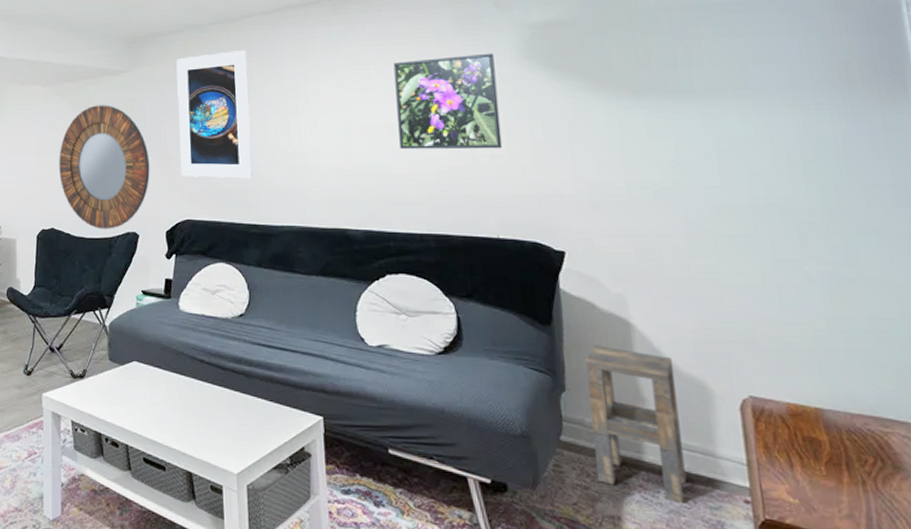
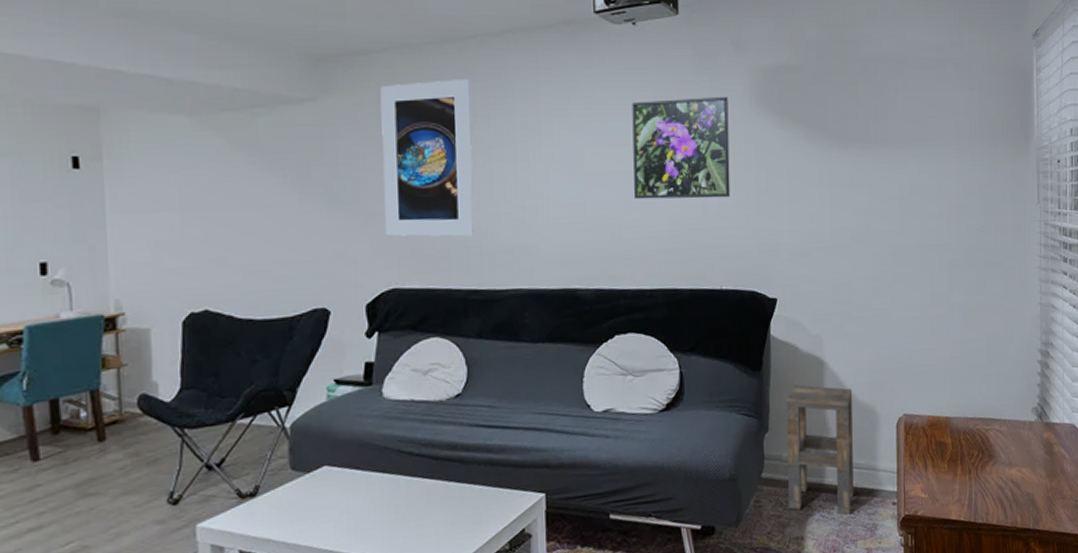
home mirror: present [59,105,150,229] -> none [214,144,345,308]

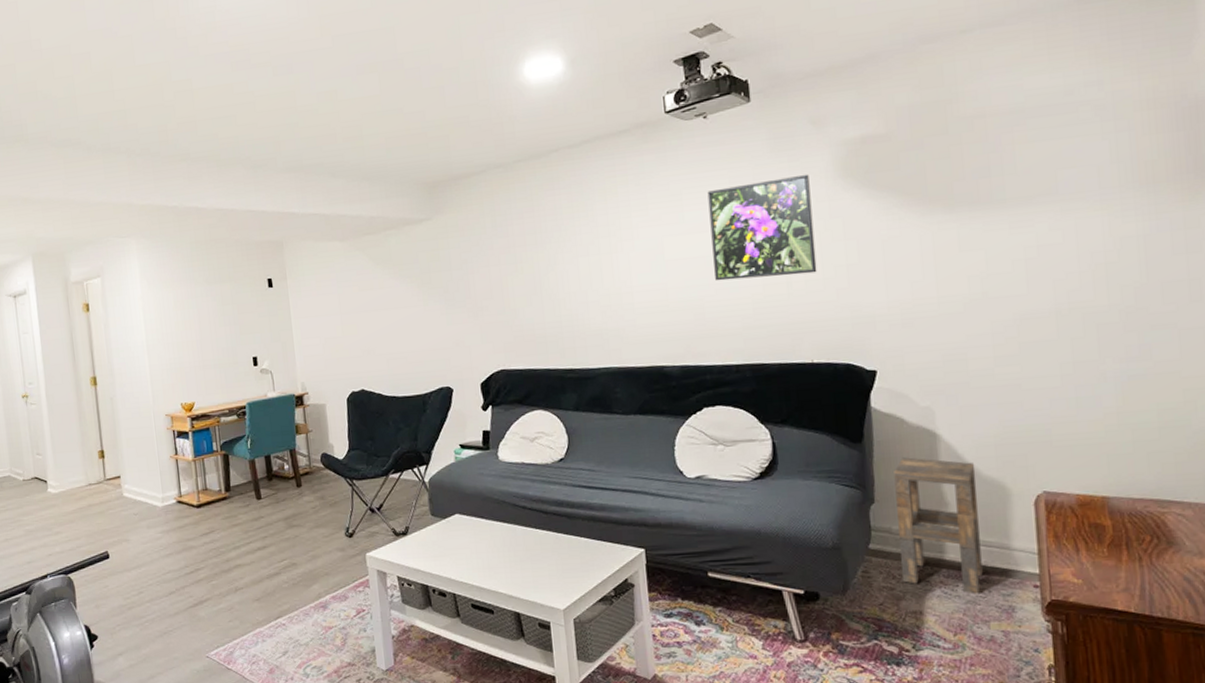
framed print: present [380,79,475,237] -> none [481,188,568,327]

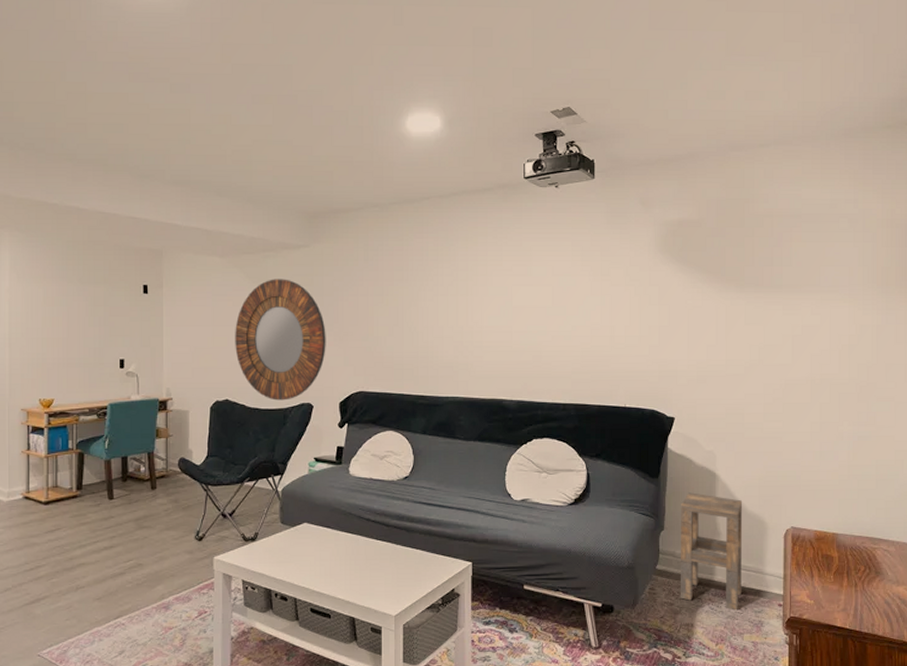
home mirror: none [363,256,461,387] -> present [235,279,326,401]
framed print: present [707,174,817,281] -> none [553,246,636,330]

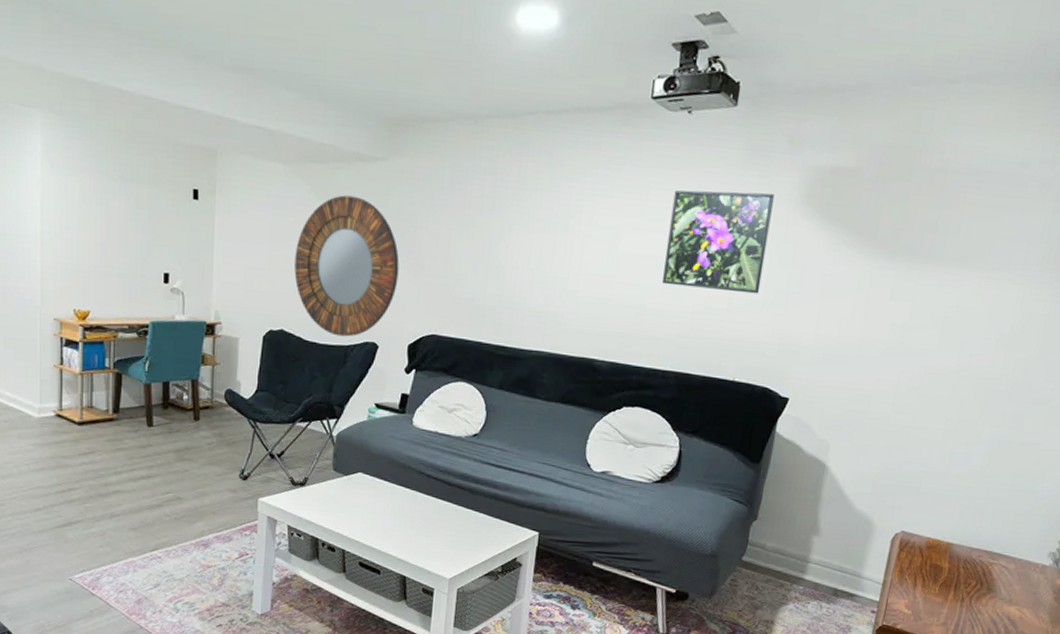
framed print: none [553,246,636,330] -> present [662,190,774,294]
side table: present [680,492,743,611] -> none [763,482,851,612]

